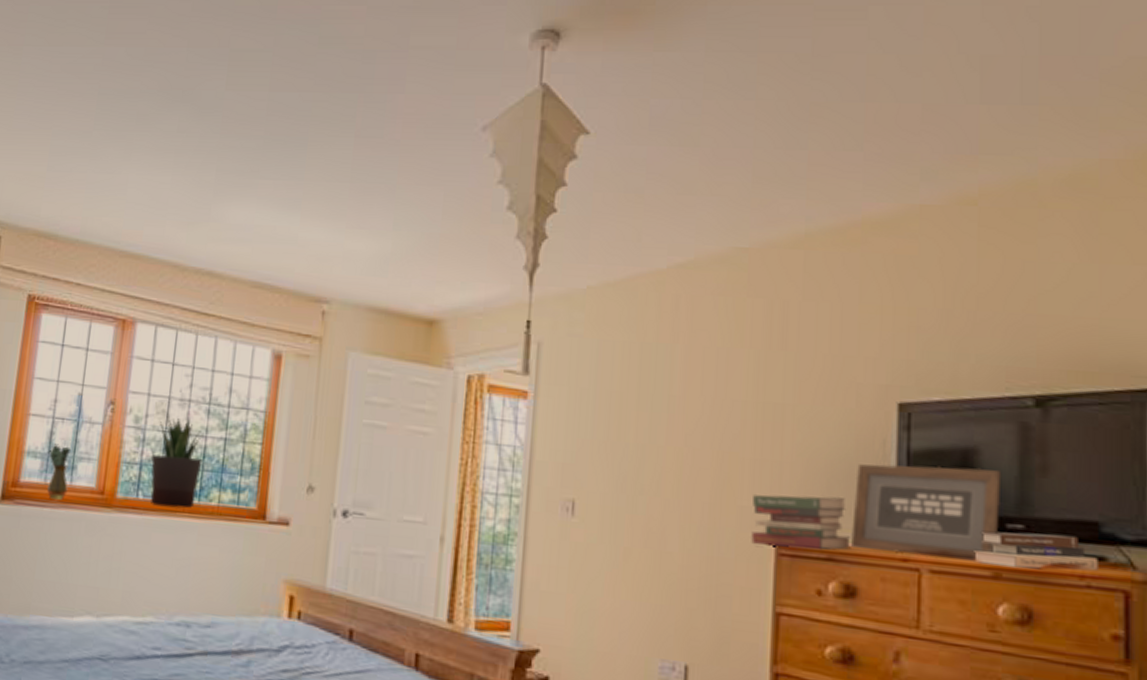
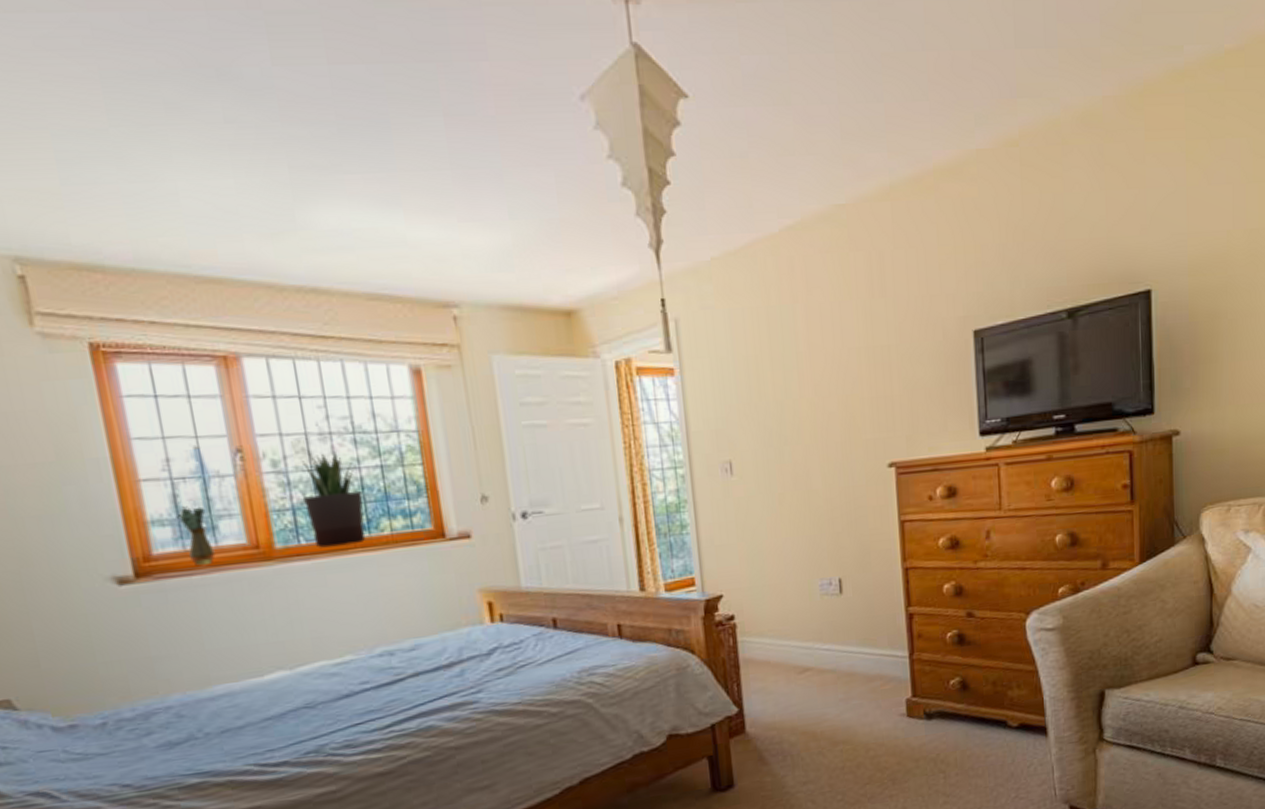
books: present [751,494,851,551] -> none [874,418,950,469]
picture frame: present [851,464,1002,563] -> none [948,375,1049,456]
books: present [972,531,1098,572] -> none [1032,416,1113,451]

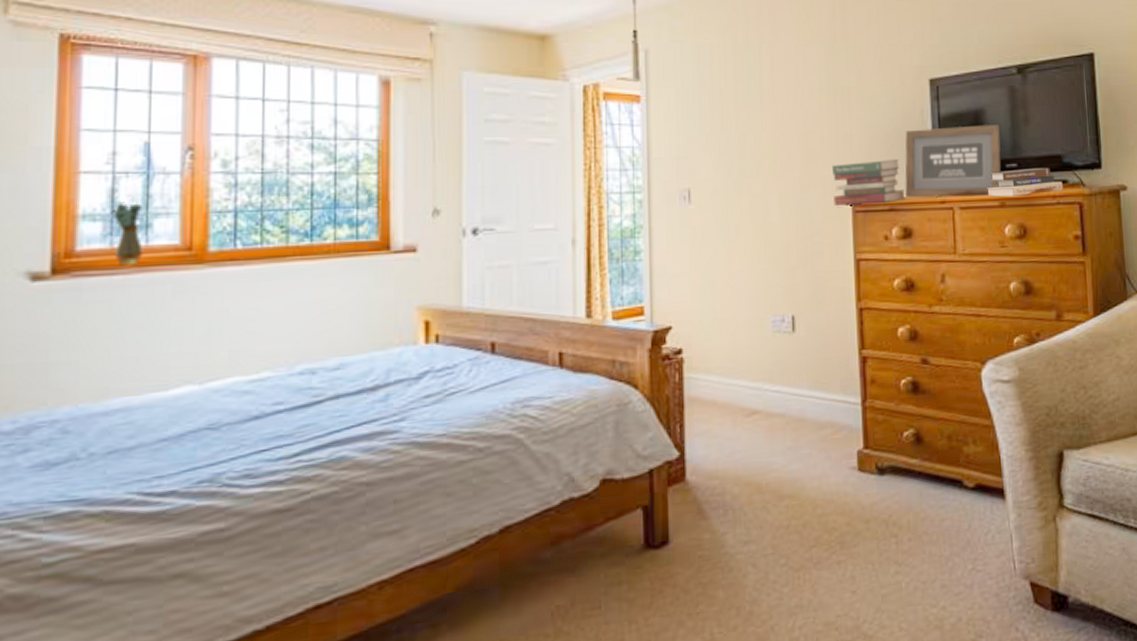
planter: present [301,451,366,548] -> none [248,153,311,254]
books: none [874,418,950,469] -> present [832,159,906,206]
picture frame: none [948,375,1049,456] -> present [904,125,1002,198]
books: none [1032,416,1113,451] -> present [986,167,1063,197]

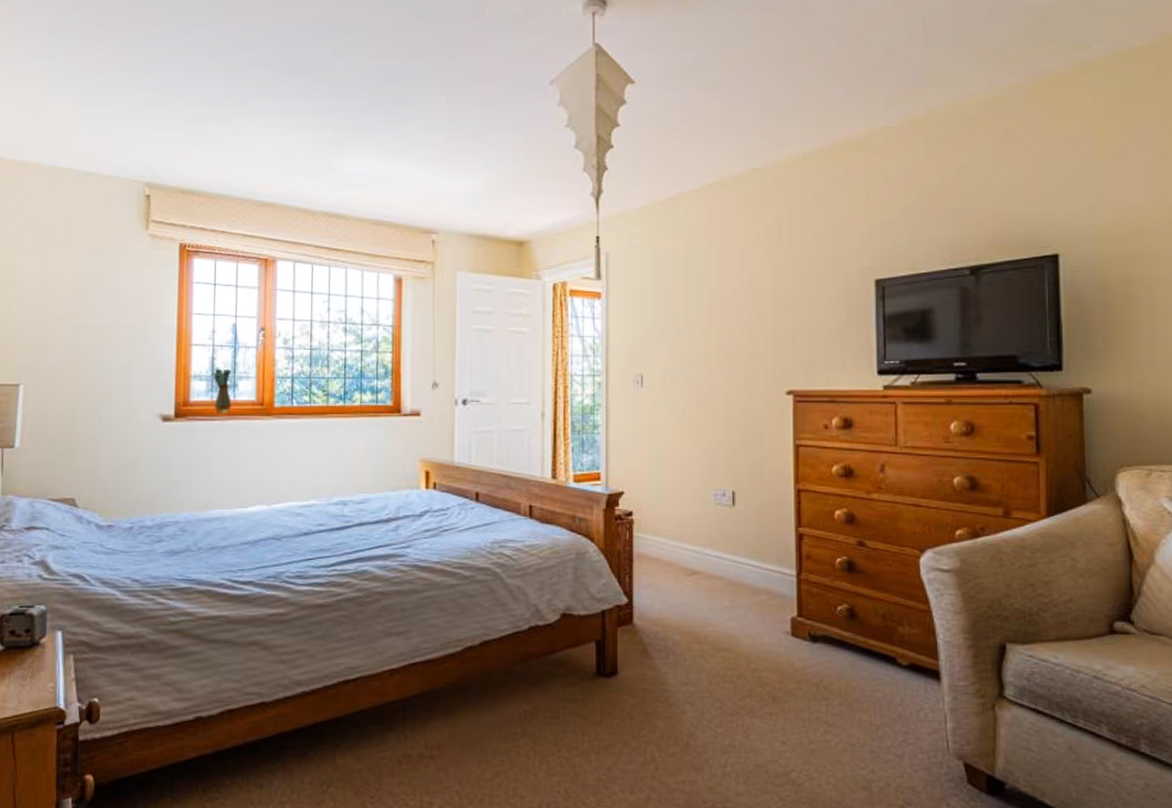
books: present [832,159,906,206] -> none [775,355,847,395]
picture frame: present [904,125,1002,198] -> none [846,324,950,394]
books: present [986,167,1063,197] -> none [931,367,1017,395]

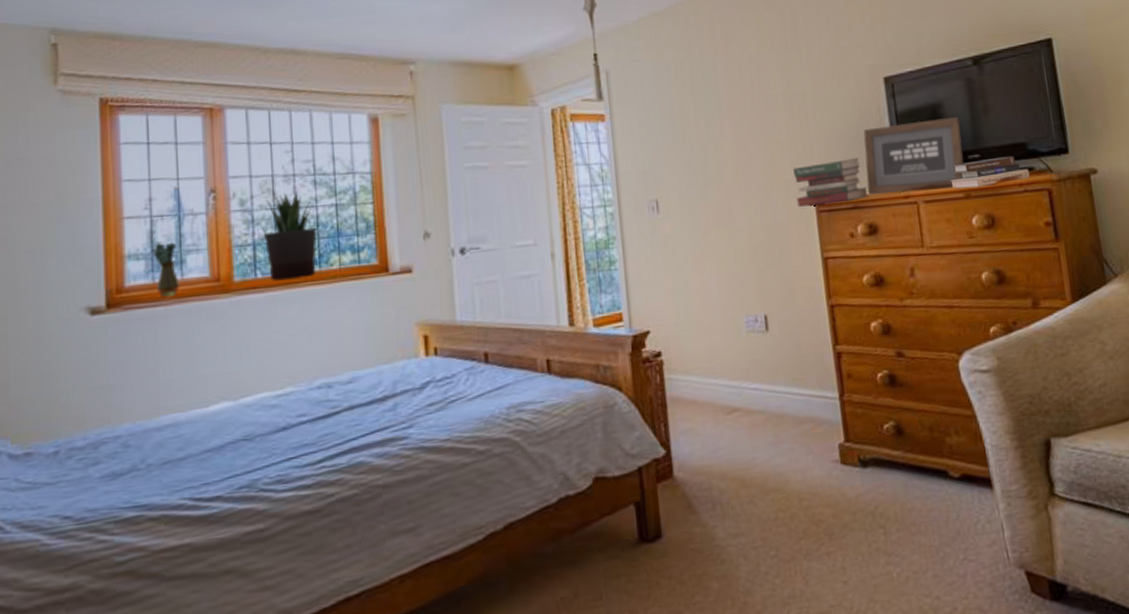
planter: none [301,334,344,411] -> present [264,191,317,281]
books: none [775,355,847,395] -> present [793,158,869,207]
picture frame: none [846,324,950,394] -> present [863,117,964,195]
books: none [931,367,1017,395] -> present [949,155,1030,189]

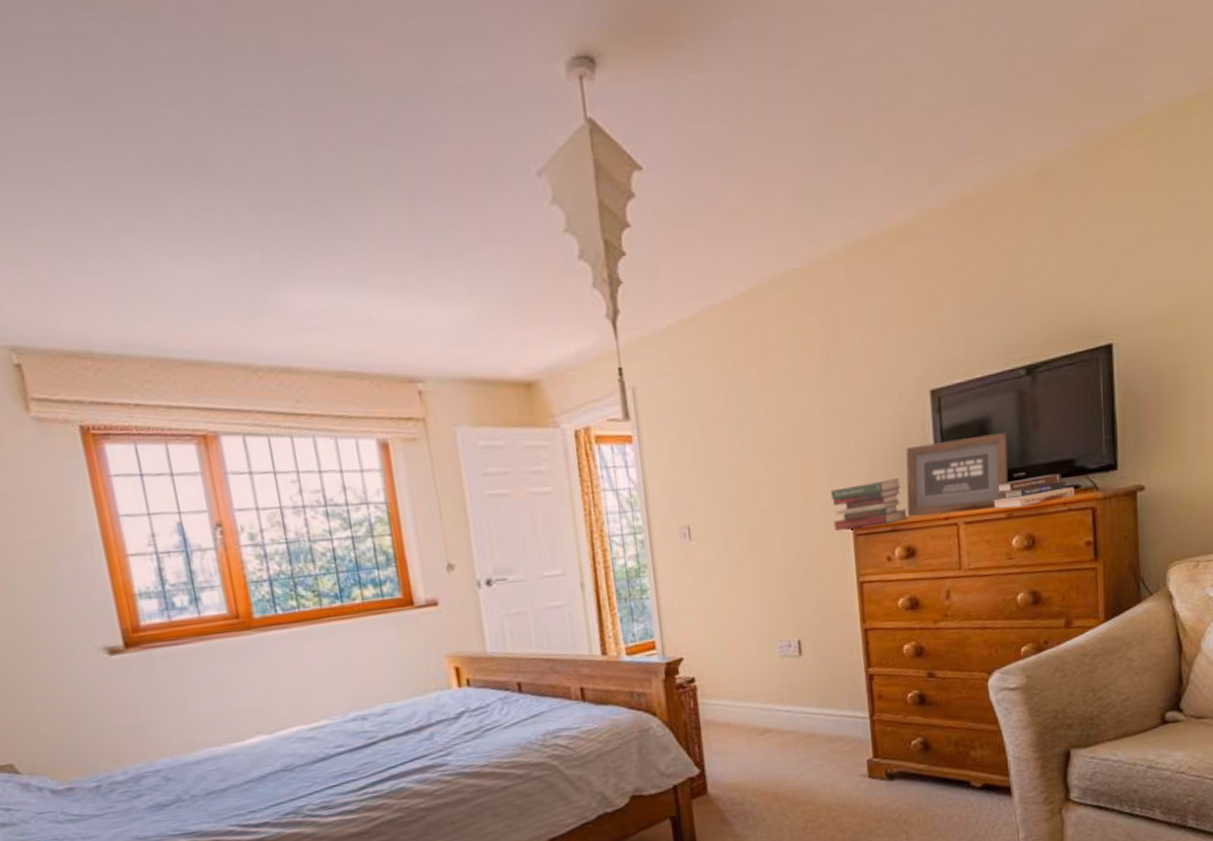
vase: present [150,241,180,298] -> none [161,579,199,637]
planter: present [264,191,317,281] -> none [277,524,339,617]

